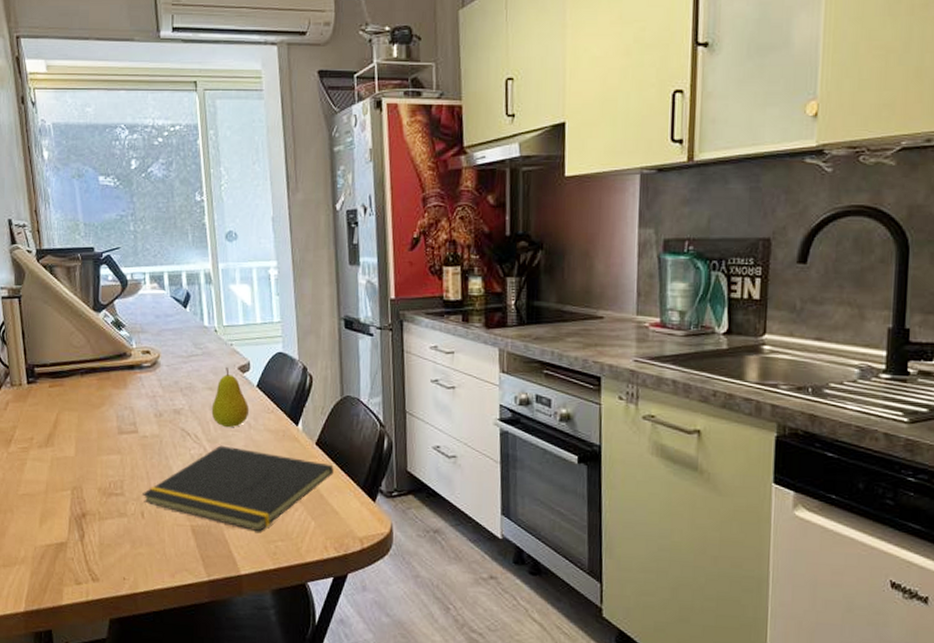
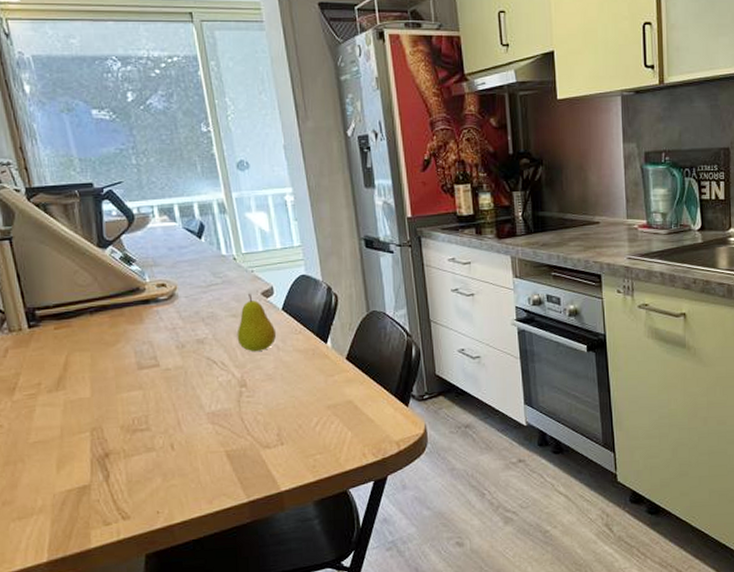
notepad: present [141,445,334,532] -> none [169,369,366,449]

